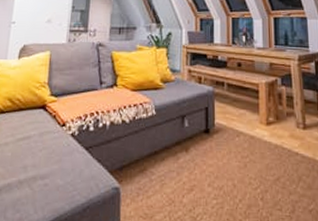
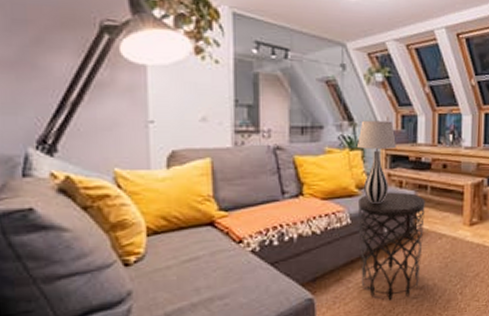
side table: none [162,87,222,199] -> present [358,192,425,301]
table lamp: none [163,23,196,97] -> present [357,120,396,204]

